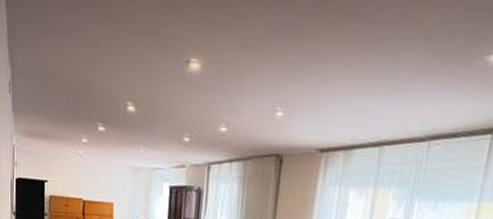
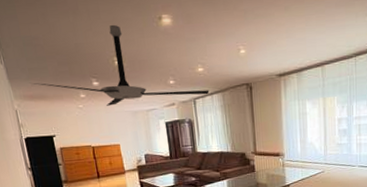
ceiling fan: none [33,63,229,161] -> present [29,24,210,106]

